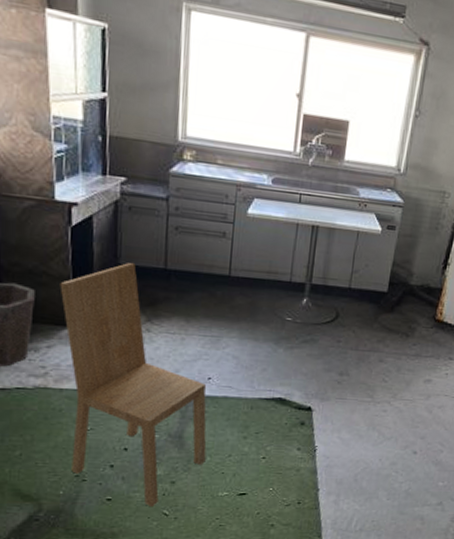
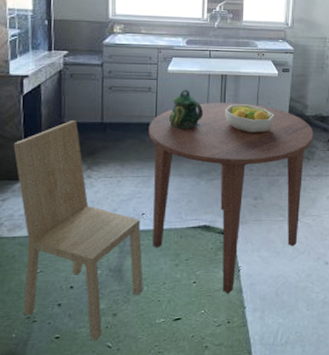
dining table: none [219,257,417,473] -> present [148,102,314,294]
ceramic pitcher: none [245,238,287,287] -> present [168,89,203,129]
fruit bowl: none [312,262,372,300] -> present [225,104,274,133]

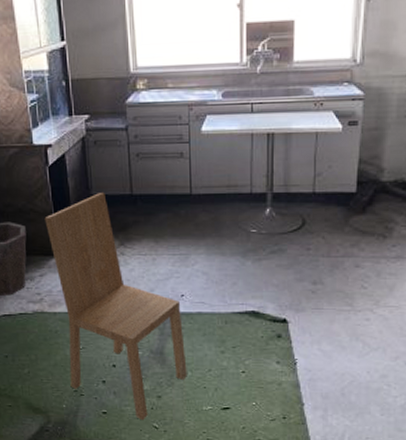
dining table: present [148,102,314,294] -> none [183,167,392,387]
ceramic pitcher: present [168,89,203,129] -> none [205,153,246,201]
fruit bowl: present [225,104,274,133] -> none [273,169,338,204]

